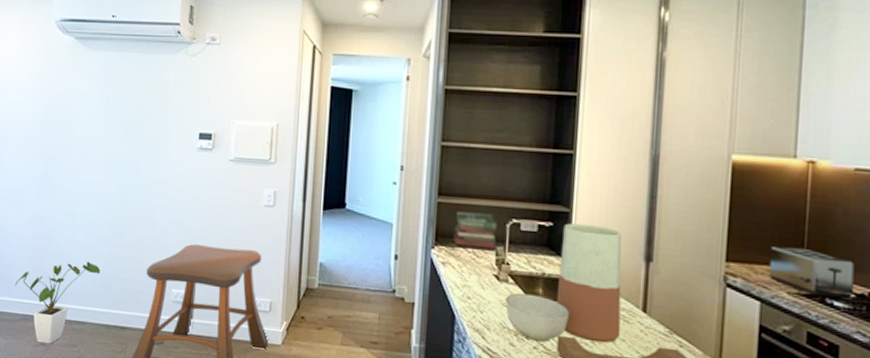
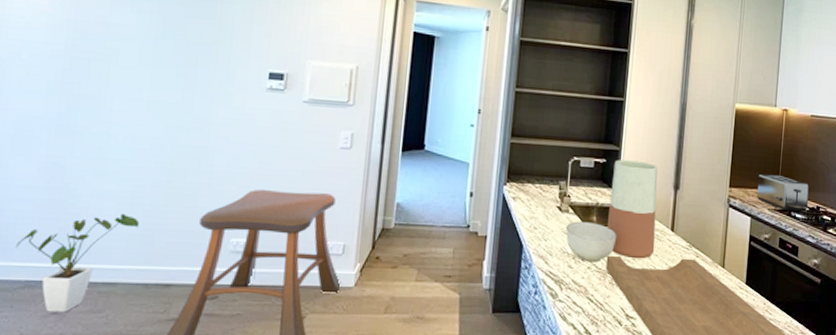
books: present [453,211,498,250] -> none [523,151,562,184]

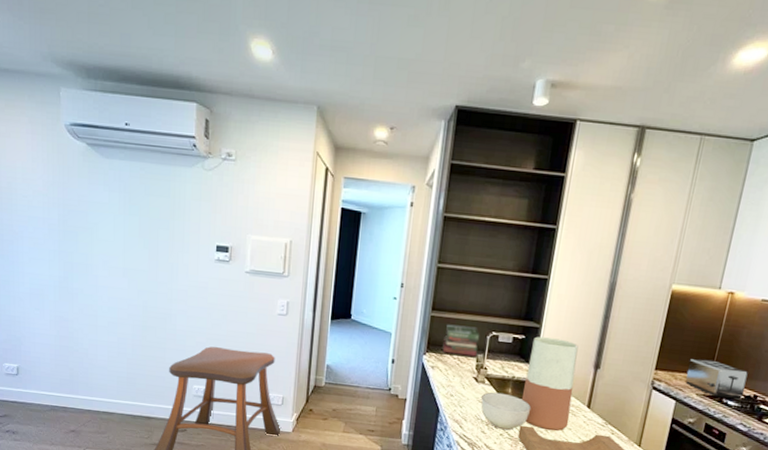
house plant: present [14,213,140,313] -> none [41,359,125,432]
books: none [523,151,562,184] -> present [442,324,480,357]

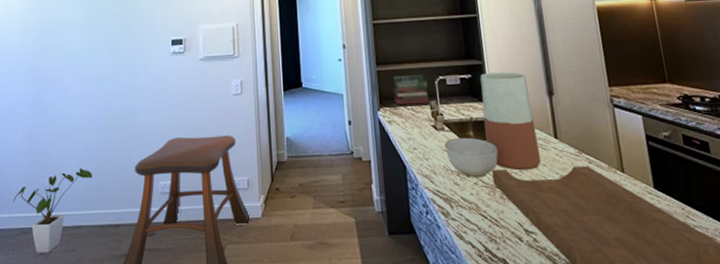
house plant: none [41,359,125,432] -> present [12,168,93,253]
toaster: present [685,358,748,399] -> none [639,67,709,105]

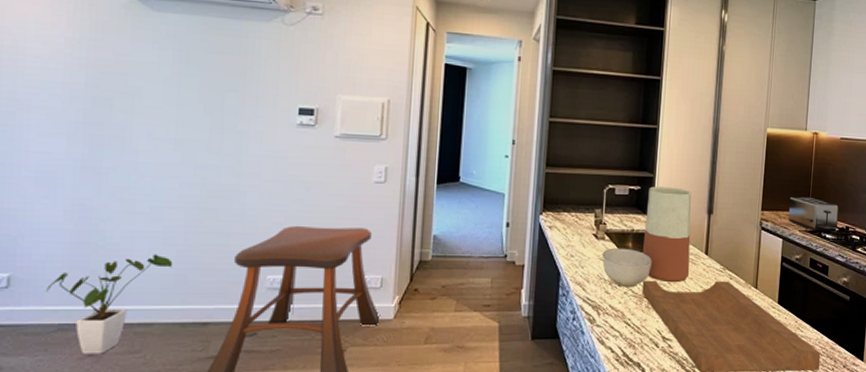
books: present [394,74,430,106] -> none [559,180,597,212]
toaster: none [639,67,709,105] -> present [788,196,839,232]

